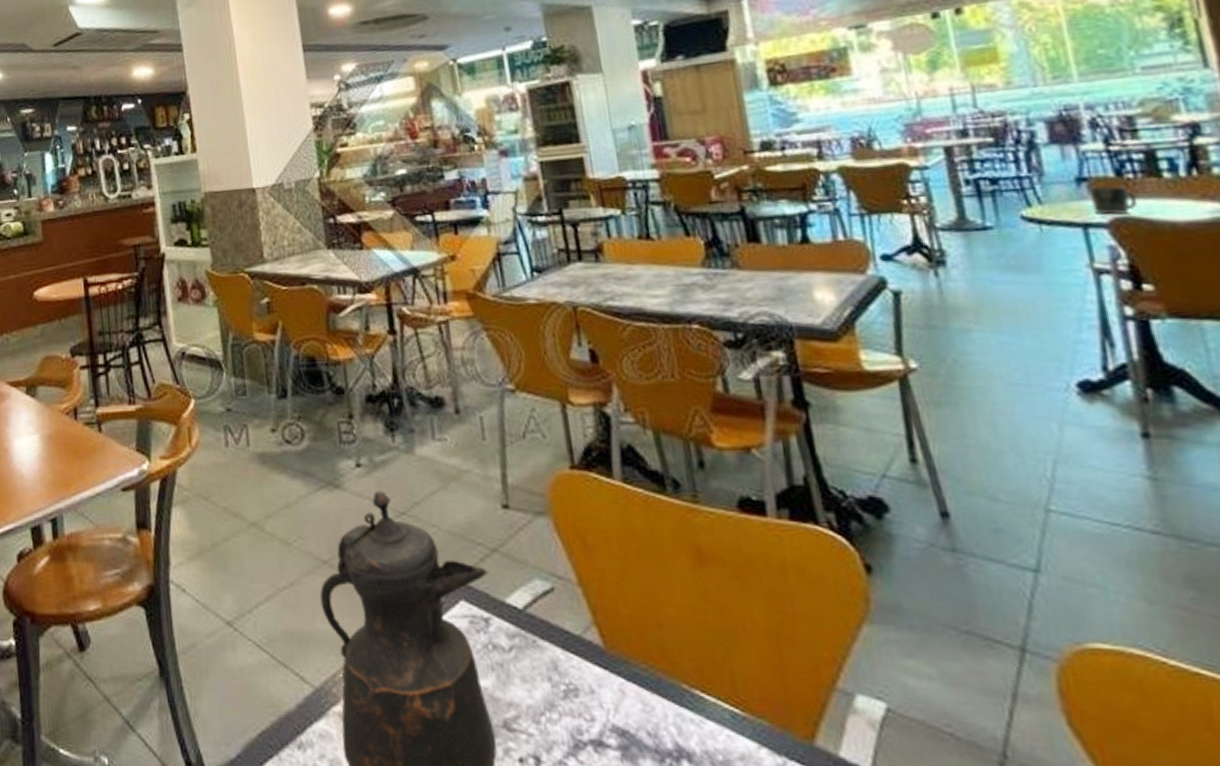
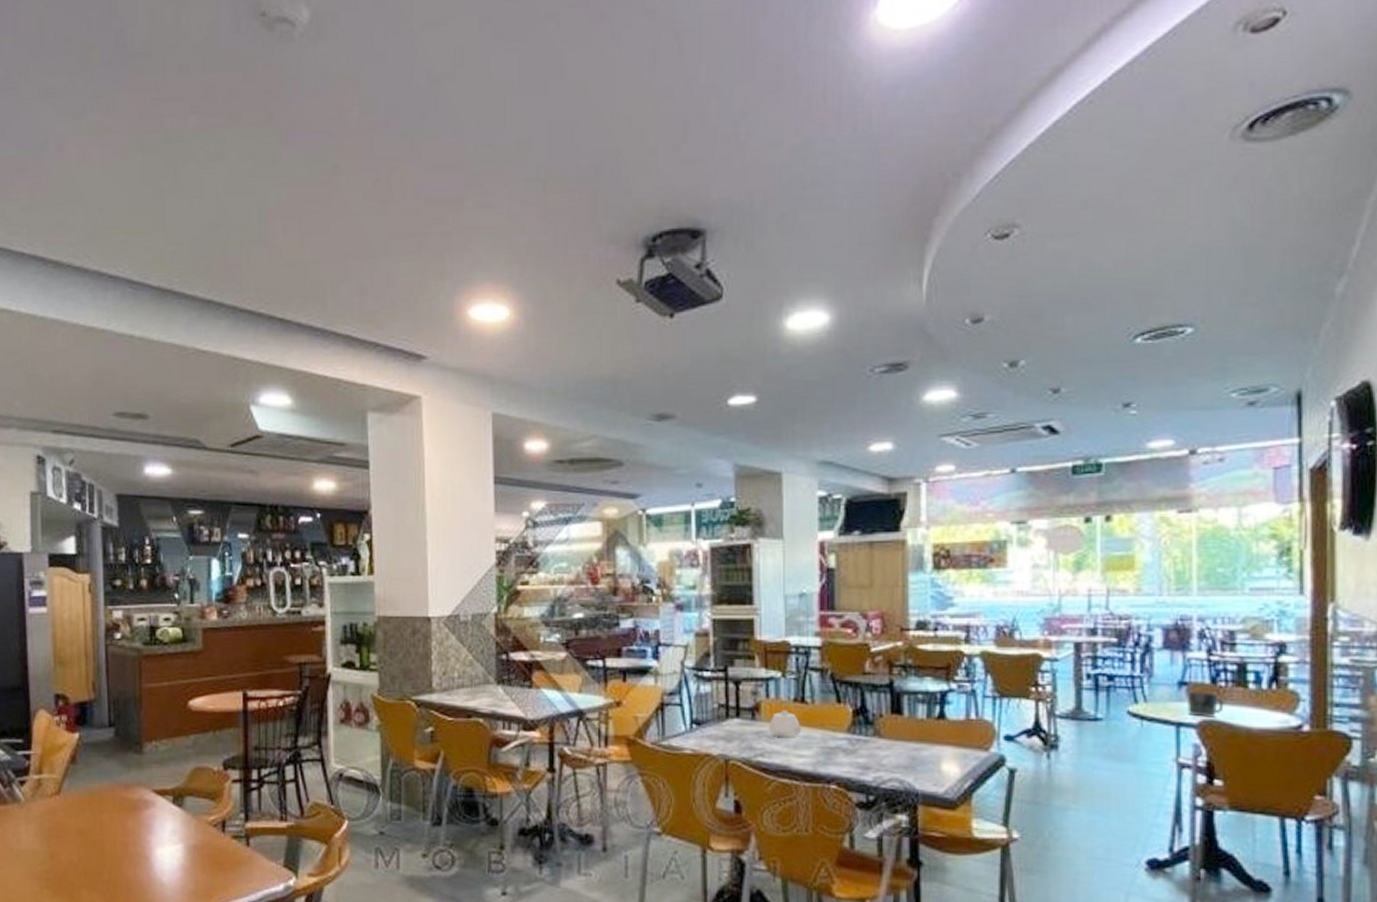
sugar bowl: none [614,249,651,279] -> present [768,710,801,738]

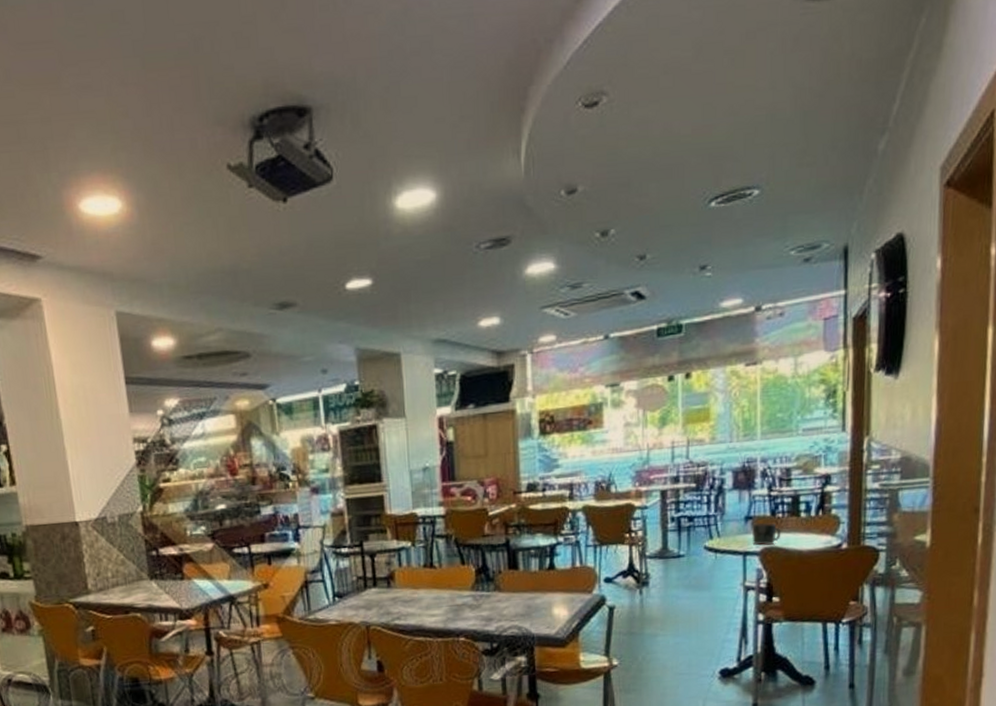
sugar bowl: present [768,710,801,738] -> none [402,576,432,602]

